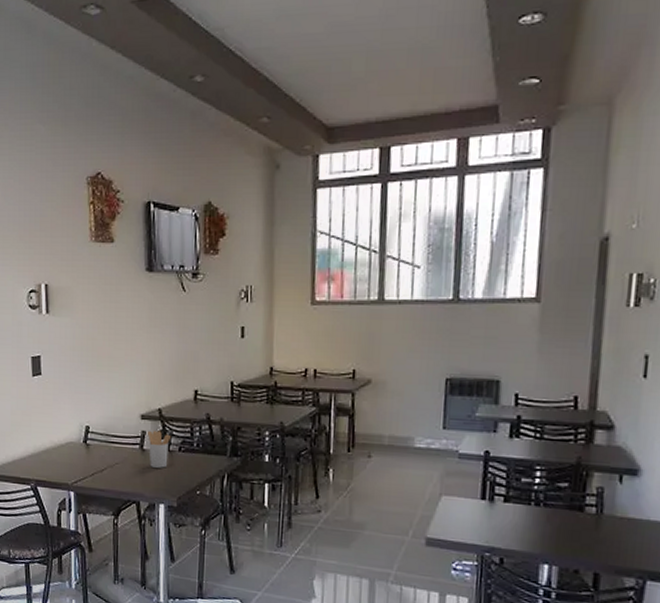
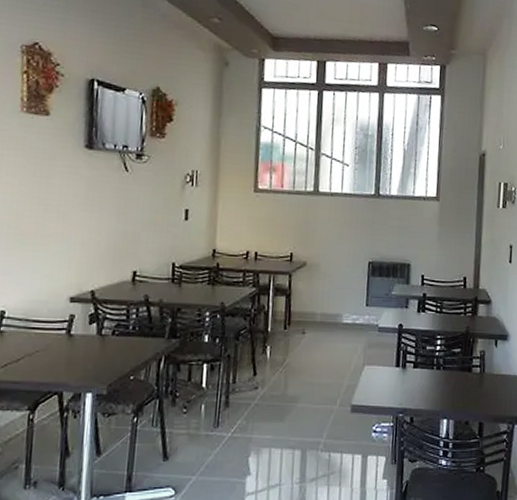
utensil holder: present [148,430,172,468] -> none [77,314,105,354]

